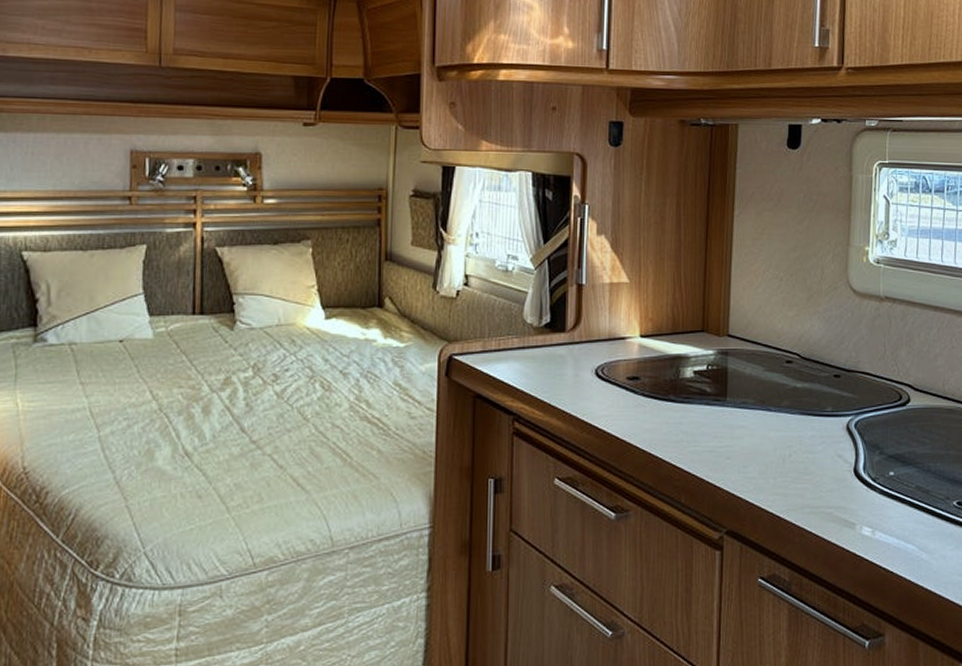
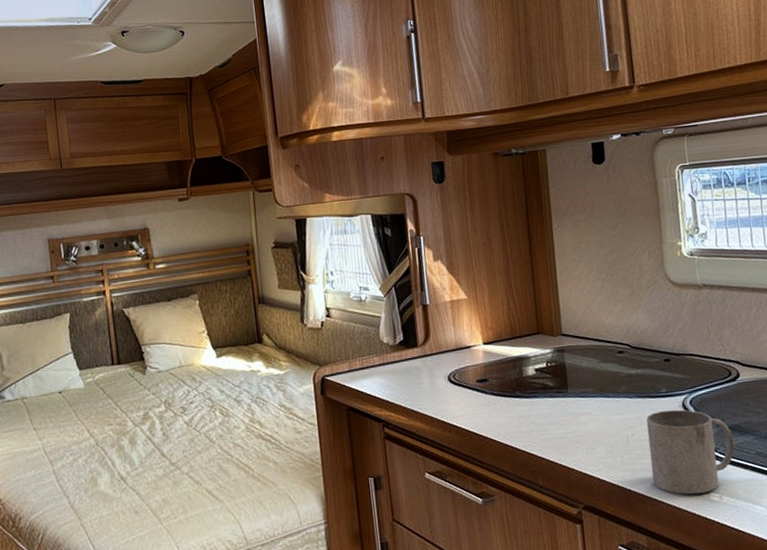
mug: none [804,432,895,527] -> present [646,409,735,495]

